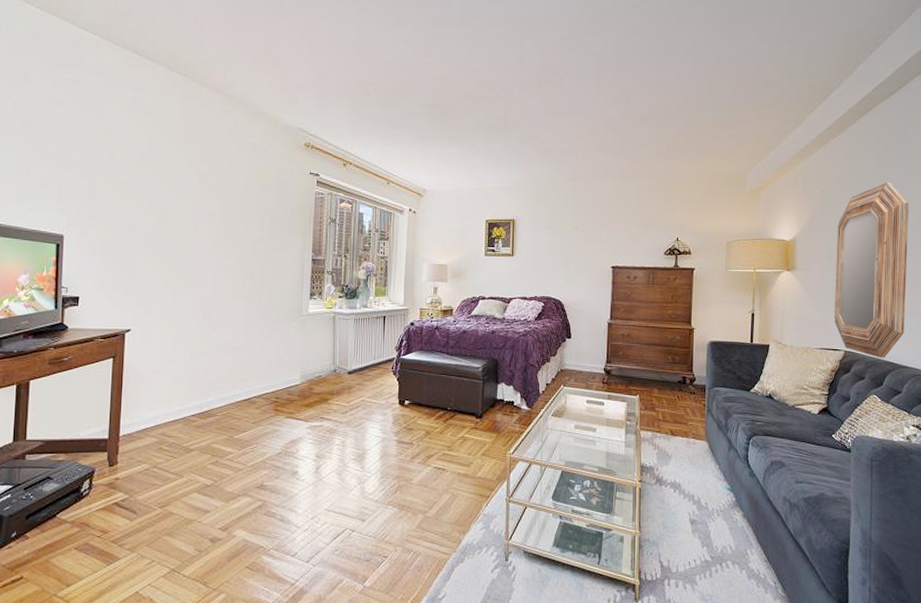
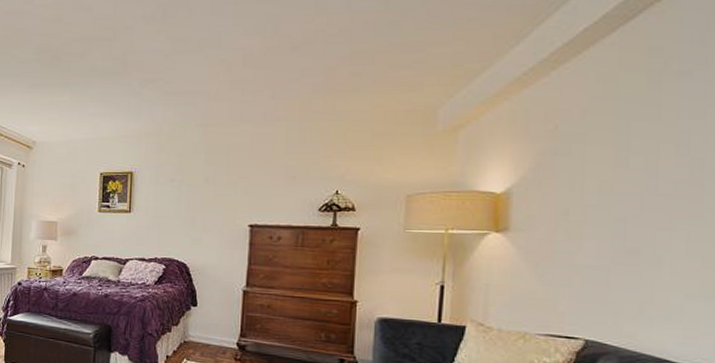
home mirror: present [834,182,909,358] -> none [569,111,704,353]

